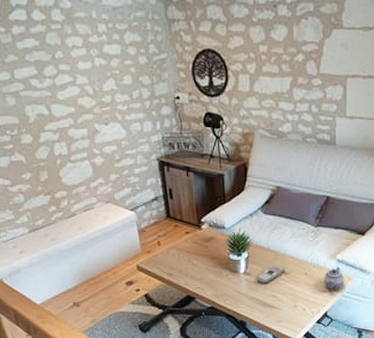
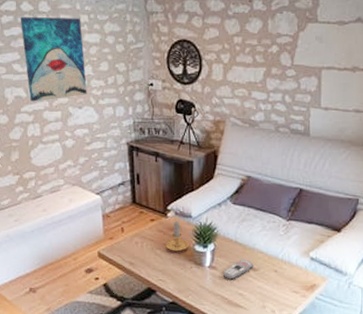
wall art: none [32,27,113,119] -> present [20,17,88,102]
candle: none [199,232,224,261] -> present [163,220,189,252]
teapot: present [323,266,345,290] -> none [295,265,319,292]

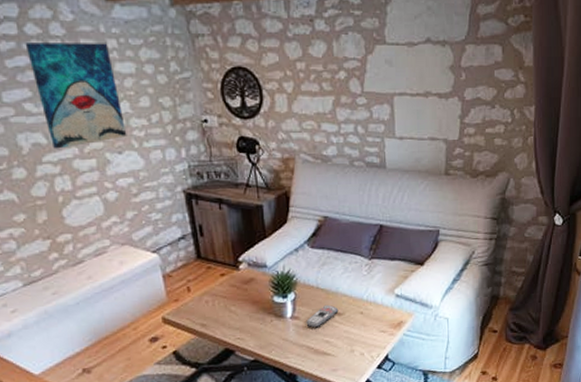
candle: present [163,220,189,252] -> none [237,272,267,306]

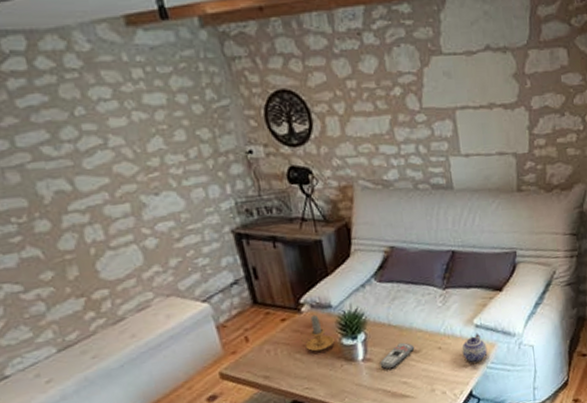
wall art: present [25,43,127,149] -> none [37,73,163,196]
candle: none [237,272,267,306] -> present [301,314,335,352]
teapot: none [382,302,405,330] -> present [461,333,487,363]

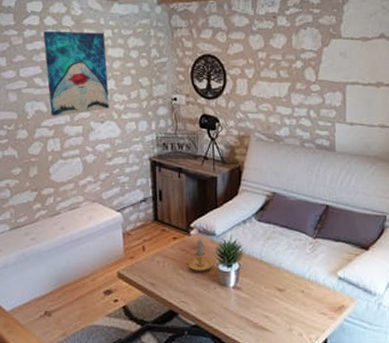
wall art: none [37,73,163,196] -> present [43,31,110,116]
remote control: present [380,342,415,369] -> none [247,278,280,301]
teapot: present [461,333,487,363] -> none [323,285,347,313]

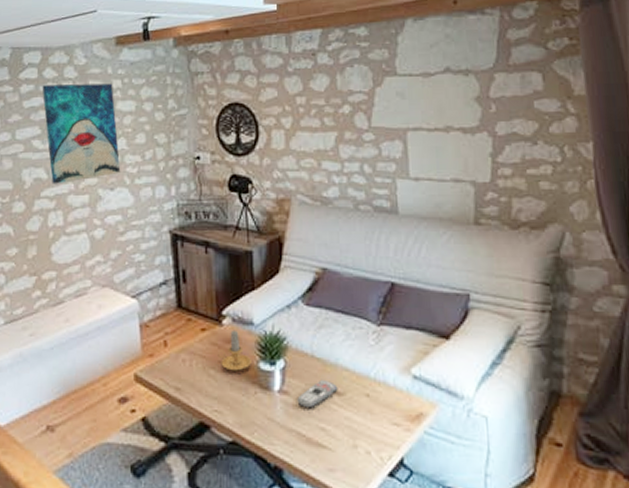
remote control: none [247,278,280,301] -> present [297,379,338,409]

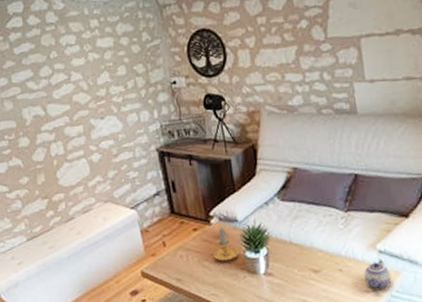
wall art: present [42,83,121,184] -> none [28,23,108,119]
remote control: present [297,379,338,409] -> none [280,260,315,286]
teapot: none [394,386,426,423] -> present [363,259,392,290]

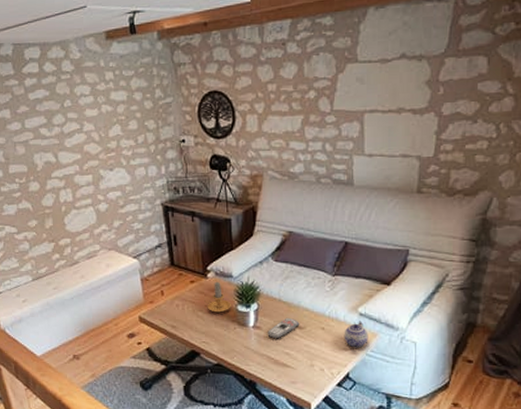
remote control: none [280,260,315,286] -> present [267,317,300,339]

